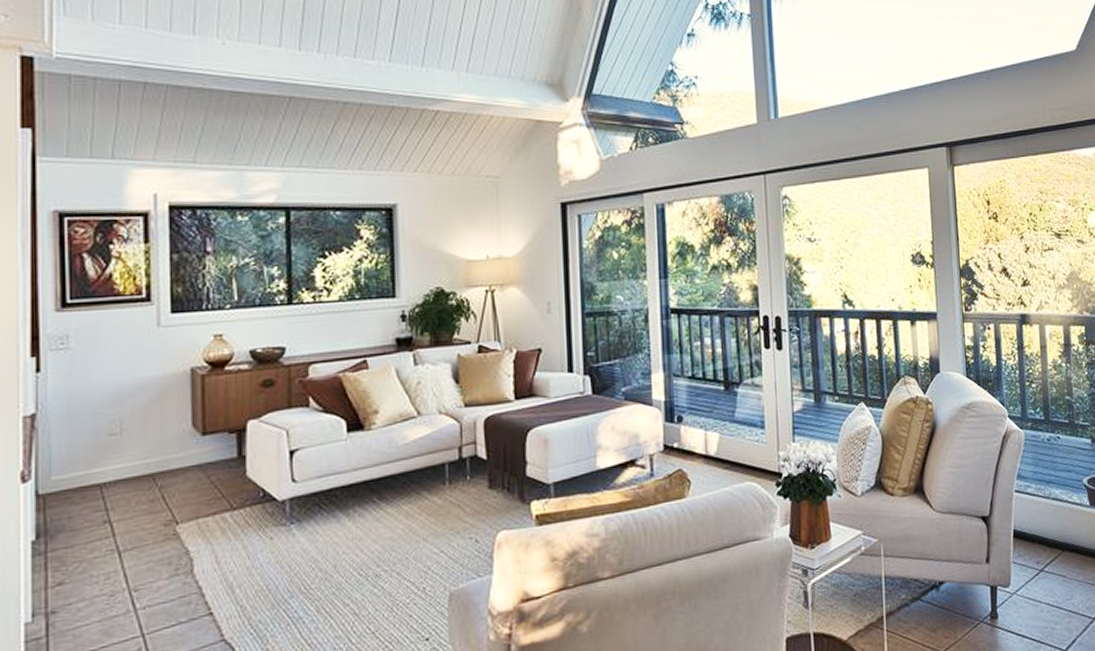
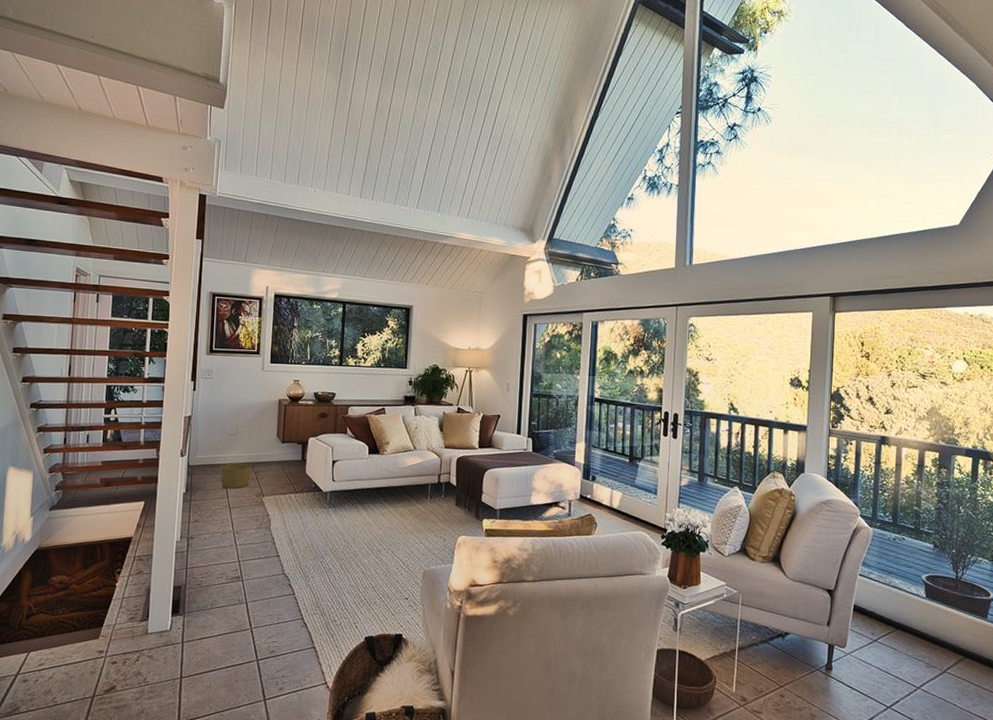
basket: none [96,473,154,522] -> present [220,462,253,489]

